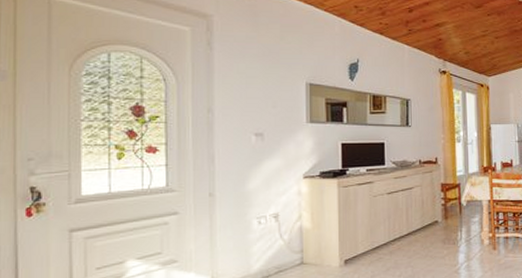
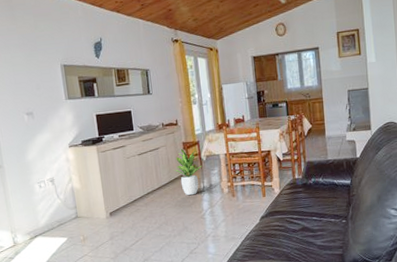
potted plant: none [428,190,461,244] -> present [174,148,202,195]

